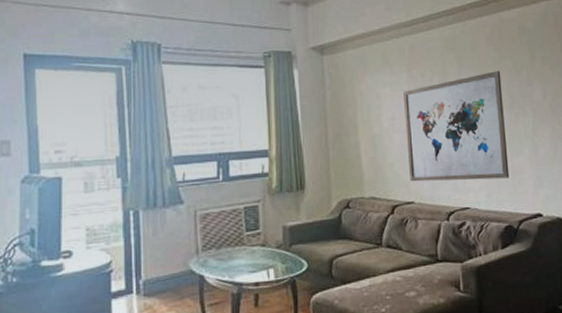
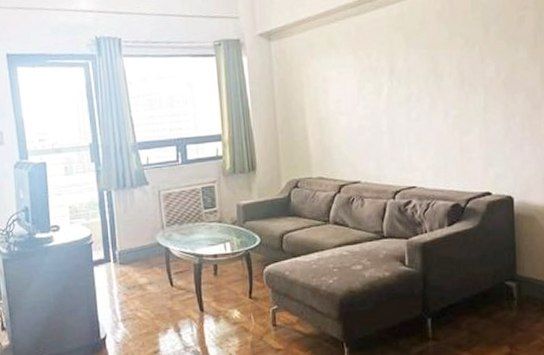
wall art: present [404,71,510,182] -> none [350,48,458,163]

